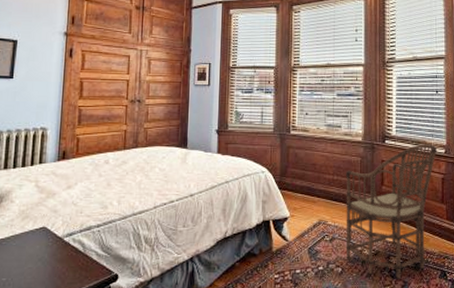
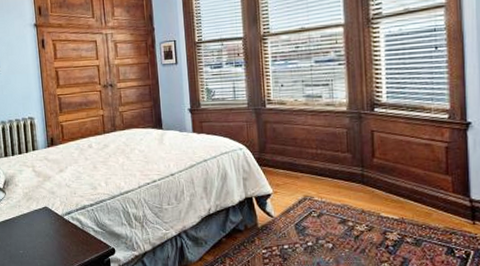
armchair: present [345,144,438,279] -> none [330,109,439,255]

